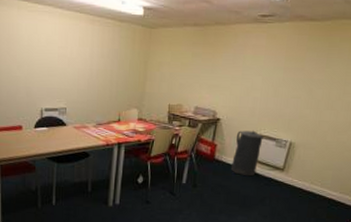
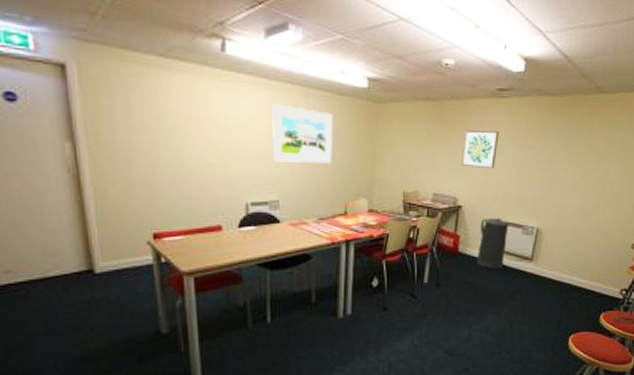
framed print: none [64,29,114,79] -> present [272,104,334,163]
wall art: none [221,52,259,86] -> present [461,130,499,168]

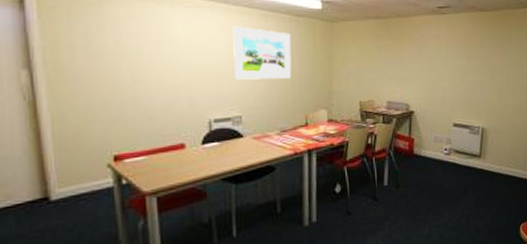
wall art: present [461,130,499,168] -> none [410,42,442,76]
trash can: present [476,217,509,270] -> none [430,119,457,169]

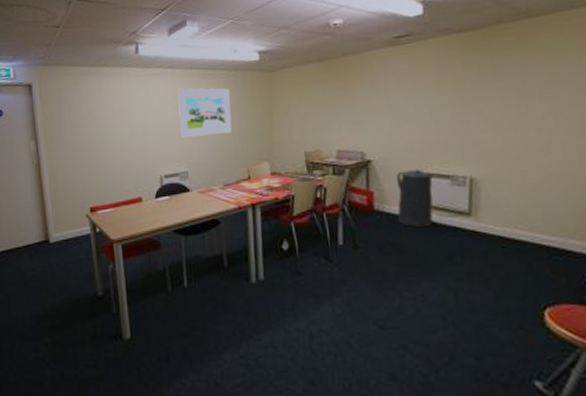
trash can: none [430,119,457,169] -> present [396,168,433,228]

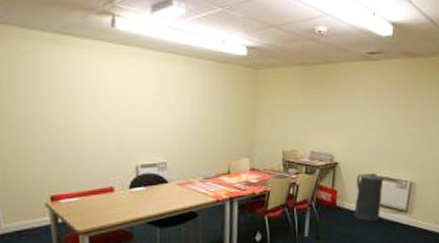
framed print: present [177,87,232,138] -> none [159,73,216,127]

